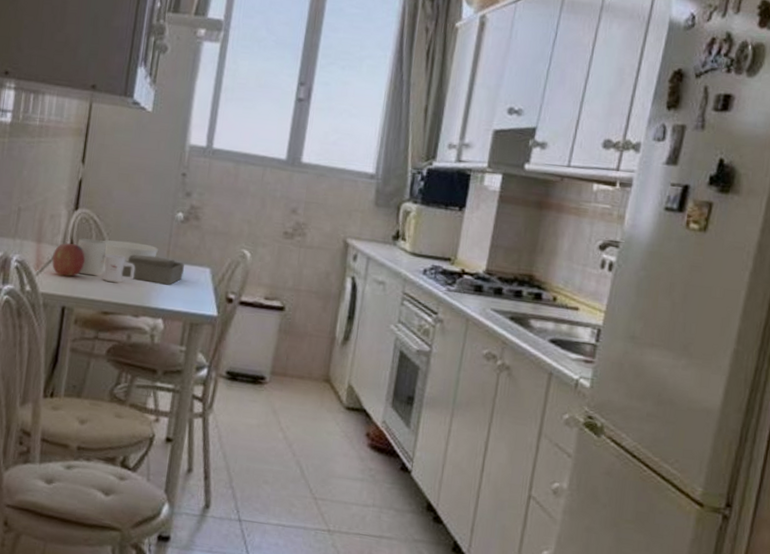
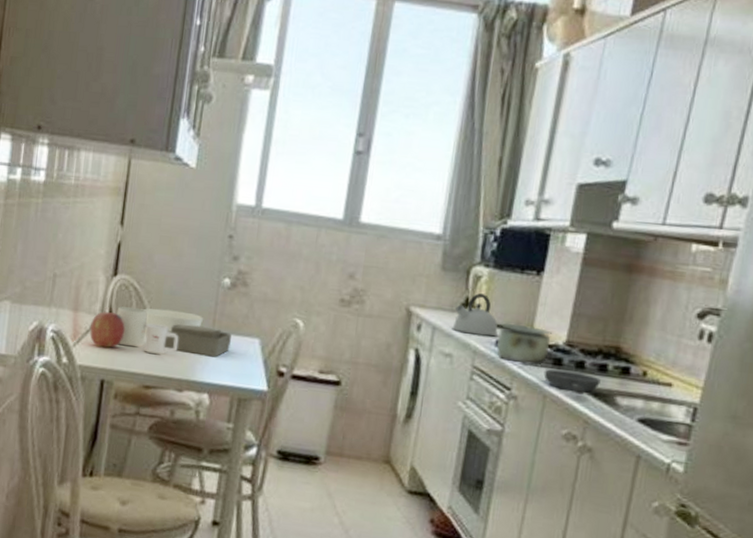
kettle: none [384,227,426,266] -> present [452,293,498,337]
saucepan: none [424,253,474,292] -> present [496,322,553,365]
frying pan: none [466,294,517,318] -> present [544,368,601,395]

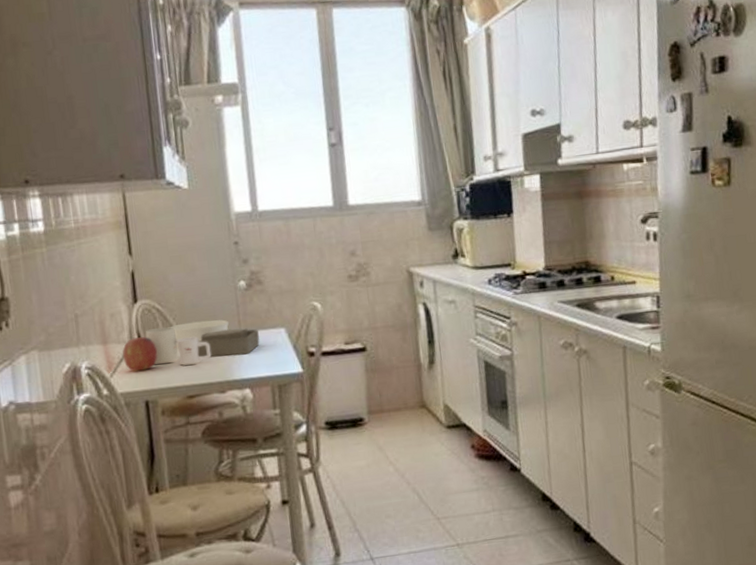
kettle: present [452,293,498,337] -> none [448,243,488,280]
saucepan: present [496,322,553,365] -> none [488,260,534,295]
frying pan: present [544,368,601,395] -> none [533,289,580,308]

